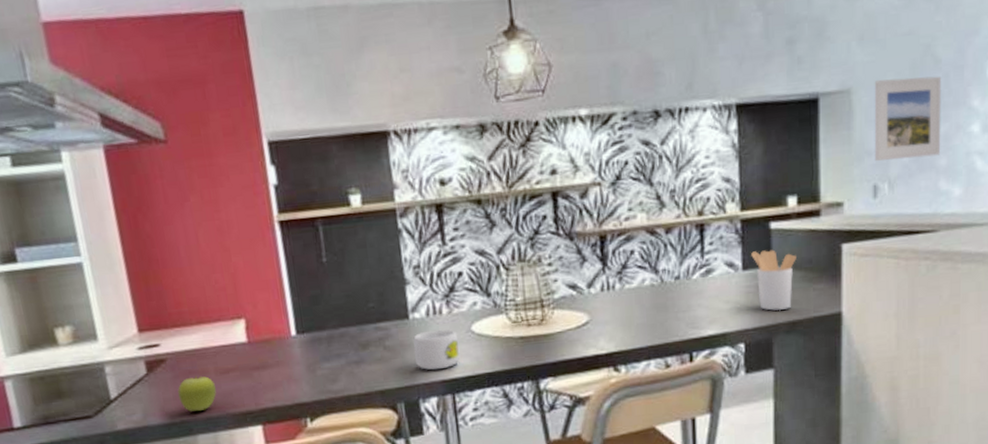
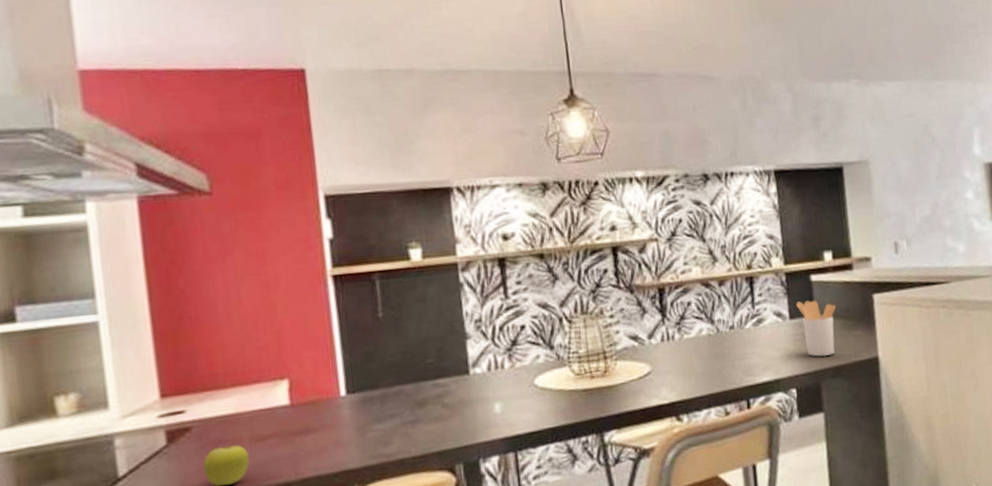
mug: present [413,329,460,370] -> none [474,384,523,428]
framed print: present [874,75,942,161] -> none [886,151,945,222]

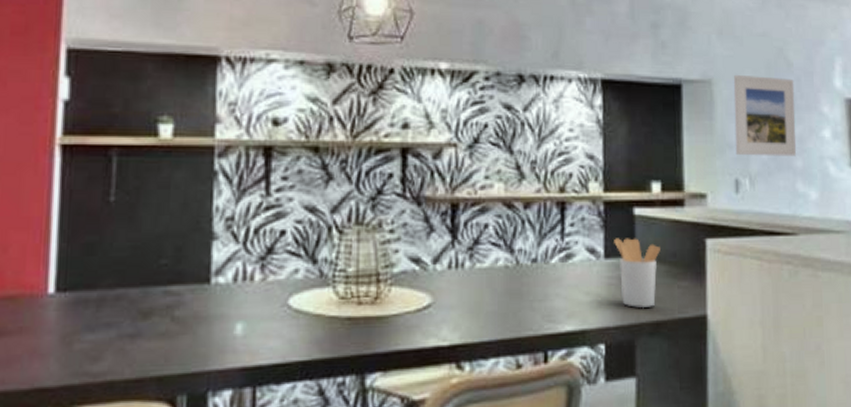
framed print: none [886,151,945,222] -> present [733,74,797,157]

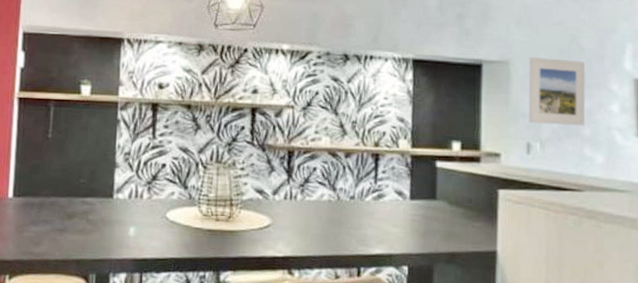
utensil holder: present [614,238,660,309] -> none [418,184,458,242]

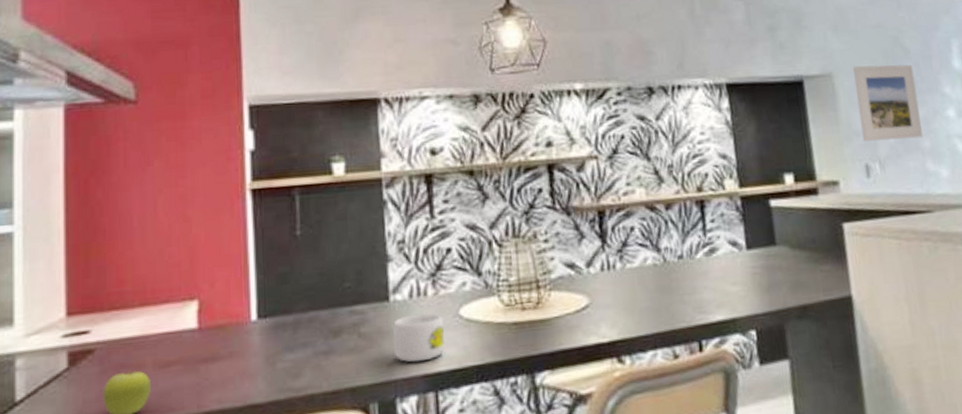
mug: none [112,211,154,249] -> present [392,313,446,363]

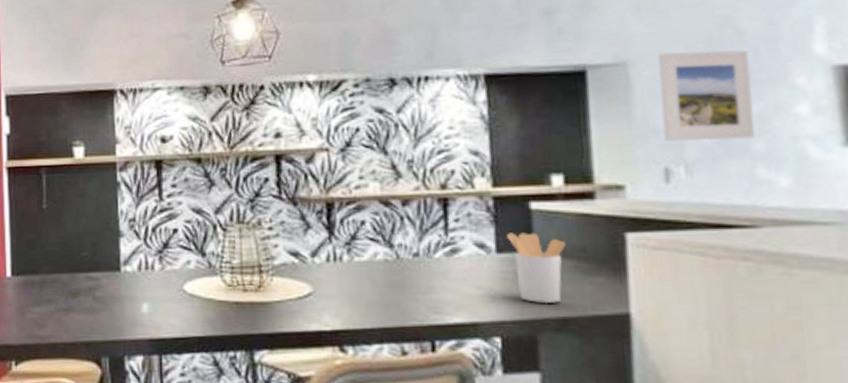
mug: present [392,313,446,363] -> none [122,285,170,327]
utensil holder: none [754,228,800,294] -> present [507,232,566,304]

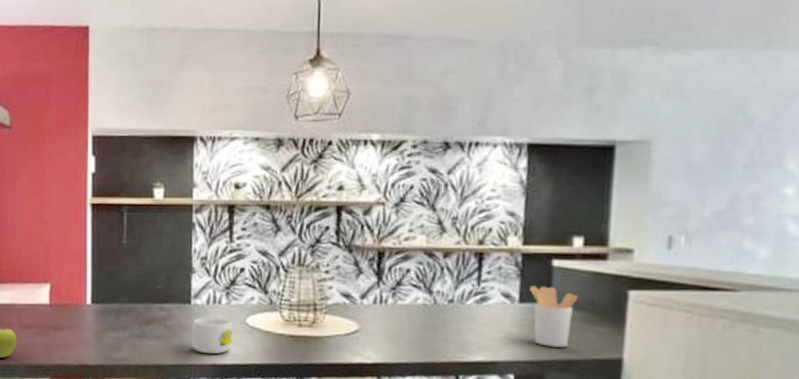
mug: none [122,285,170,327] -> present [191,317,233,354]
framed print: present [657,49,756,142] -> none [671,133,754,215]

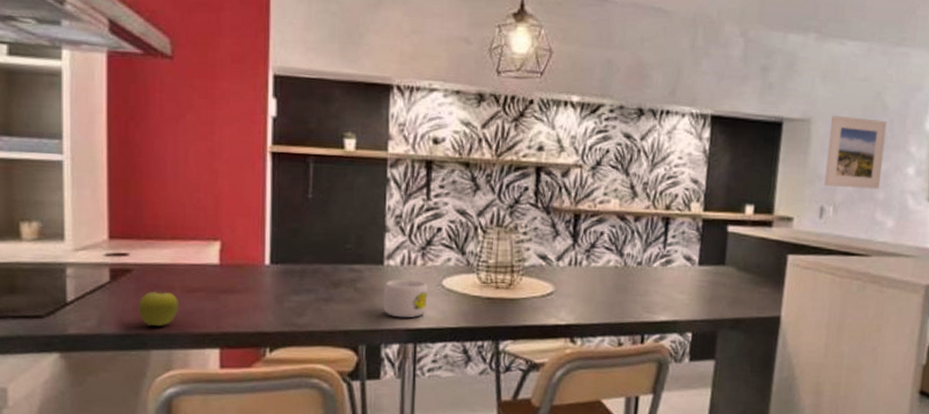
utensil holder: present [530,286,578,348] -> none [708,249,747,308]
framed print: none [671,133,754,215] -> present [824,115,888,190]

